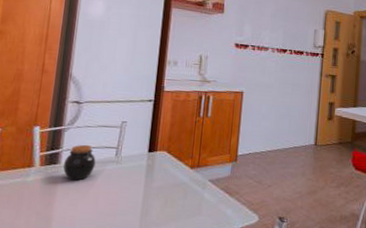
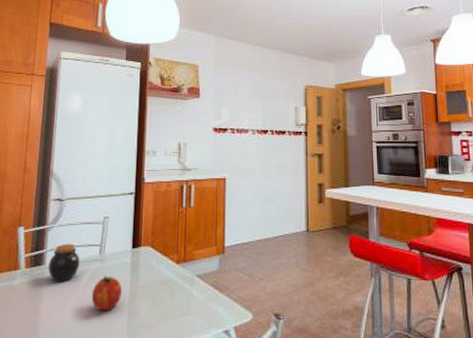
fruit: none [105,176,136,210] -> present [91,275,122,312]

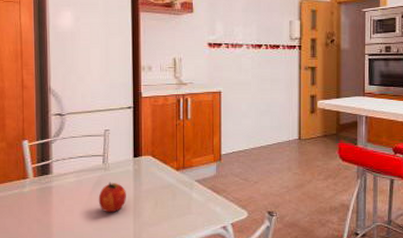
jar: present [47,243,80,282] -> none [54,154,85,189]

